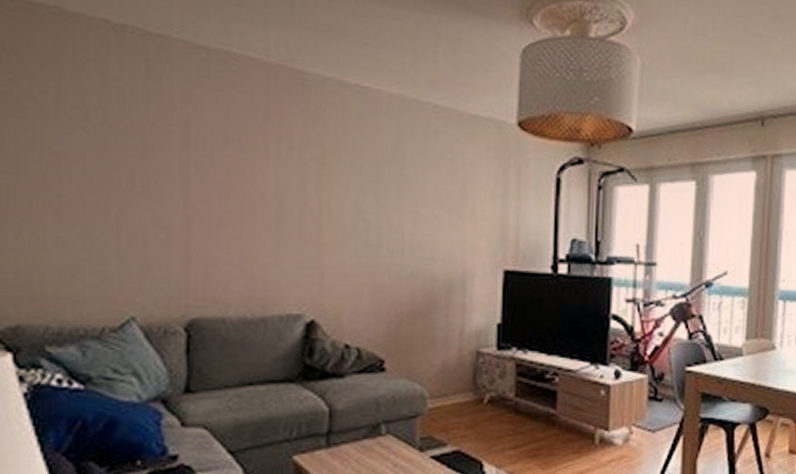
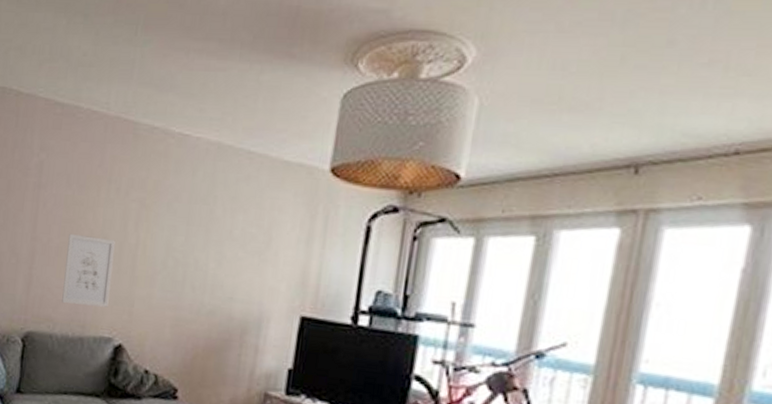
wall art: none [233,199,294,282] -> present [62,233,116,308]

